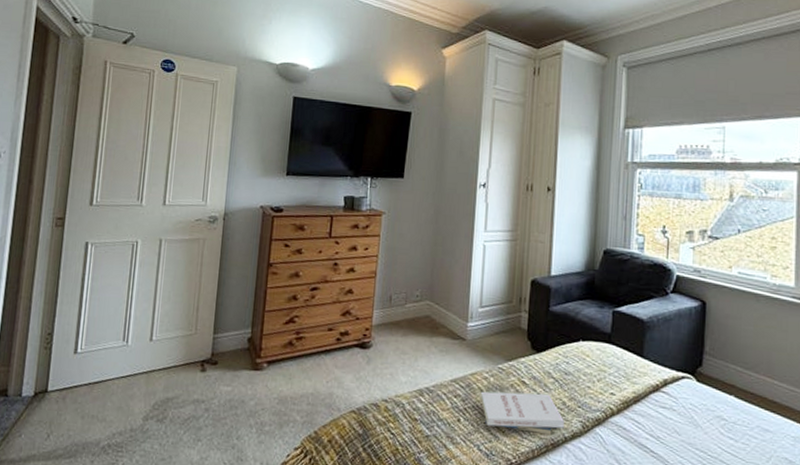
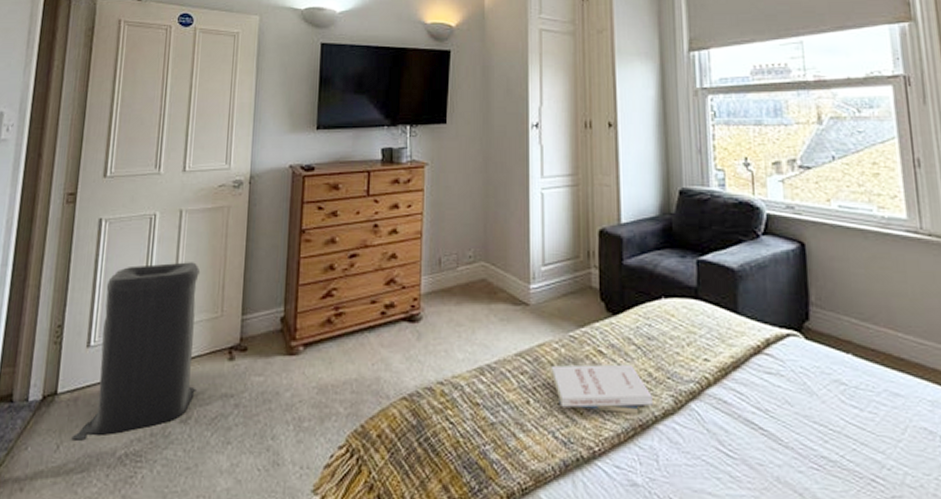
laundry basket: none [60,285,178,432] -> present [71,262,201,441]

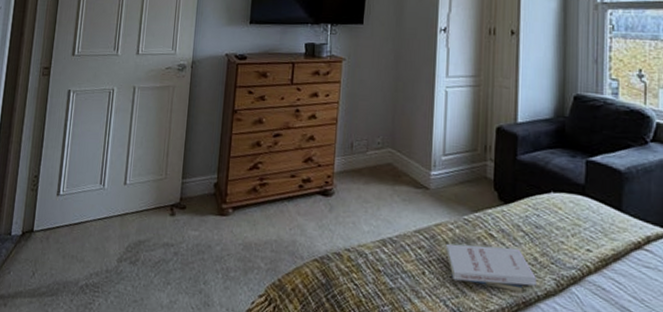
laundry basket: present [71,262,201,441] -> none [44,130,149,271]

